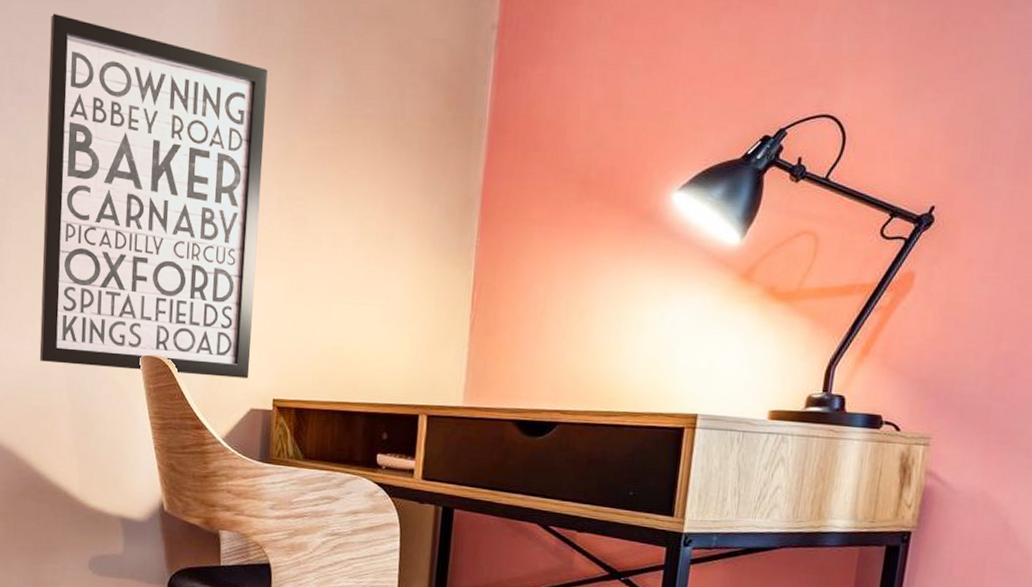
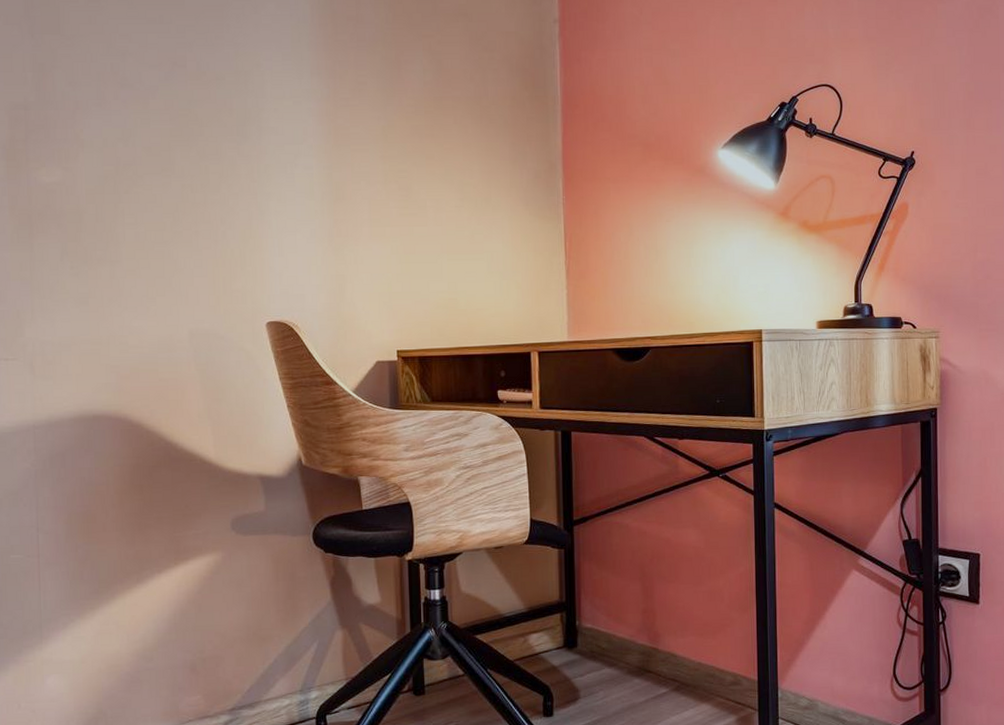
wall art: present [39,13,268,379] -> none [149,15,372,336]

